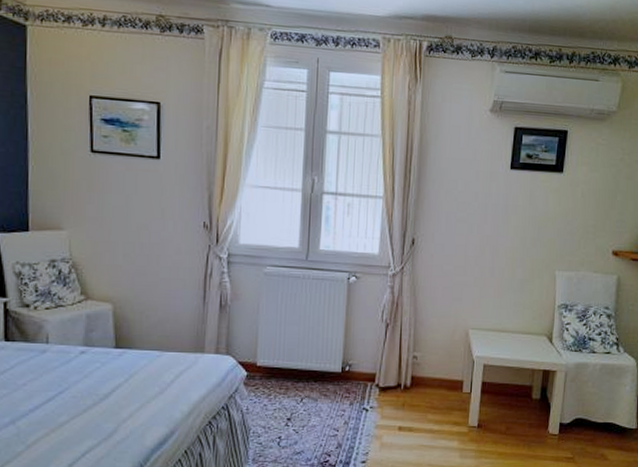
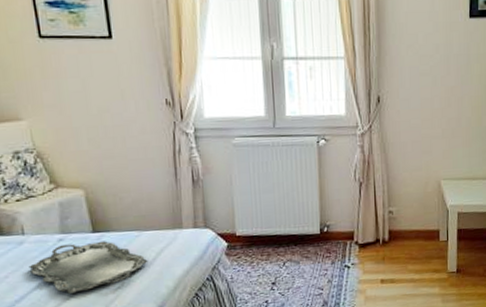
serving tray: none [48,357,166,408] -> present [28,241,148,294]

